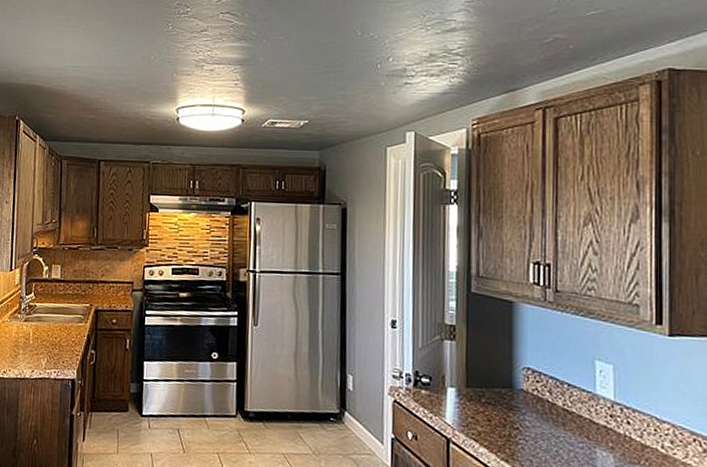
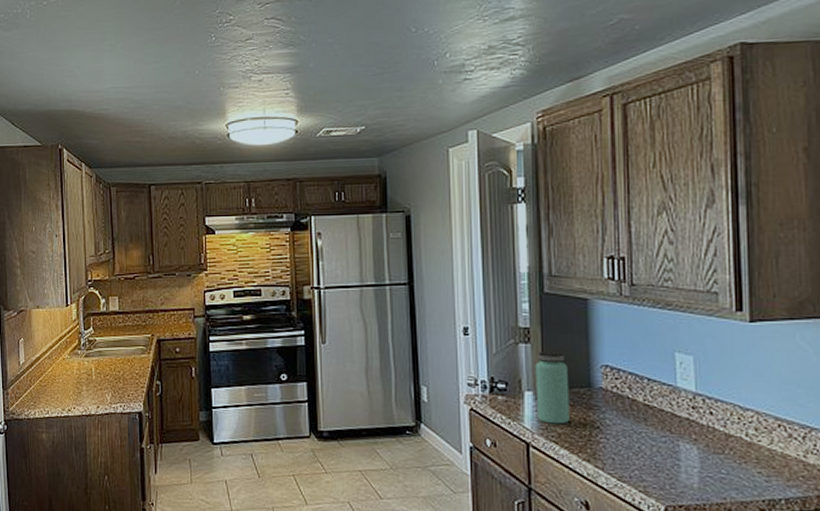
bottle: none [458,349,492,423] -> present [535,351,570,424]

